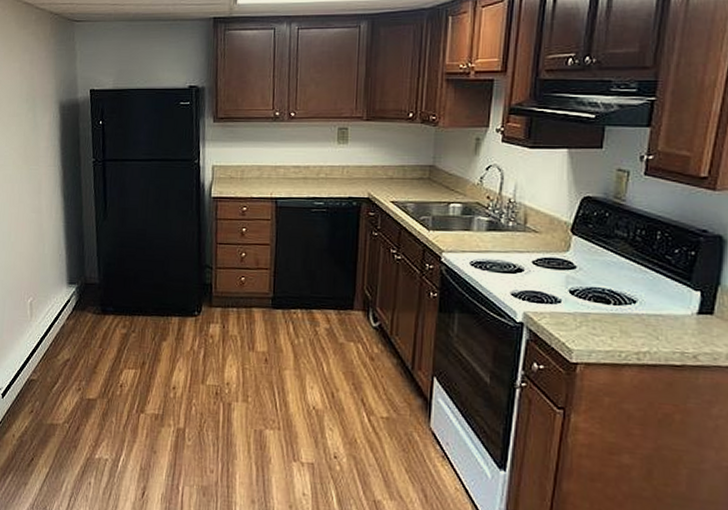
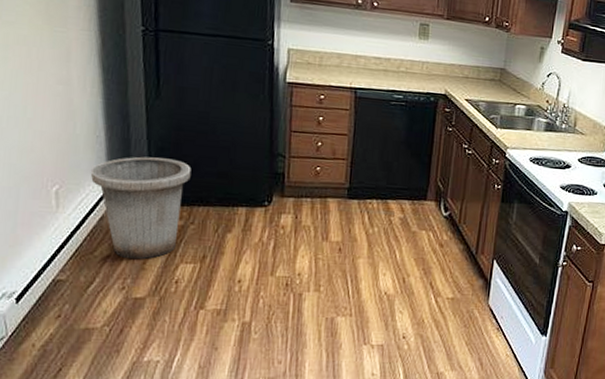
trash can: none [55,271,132,364] -> present [90,156,192,260]

